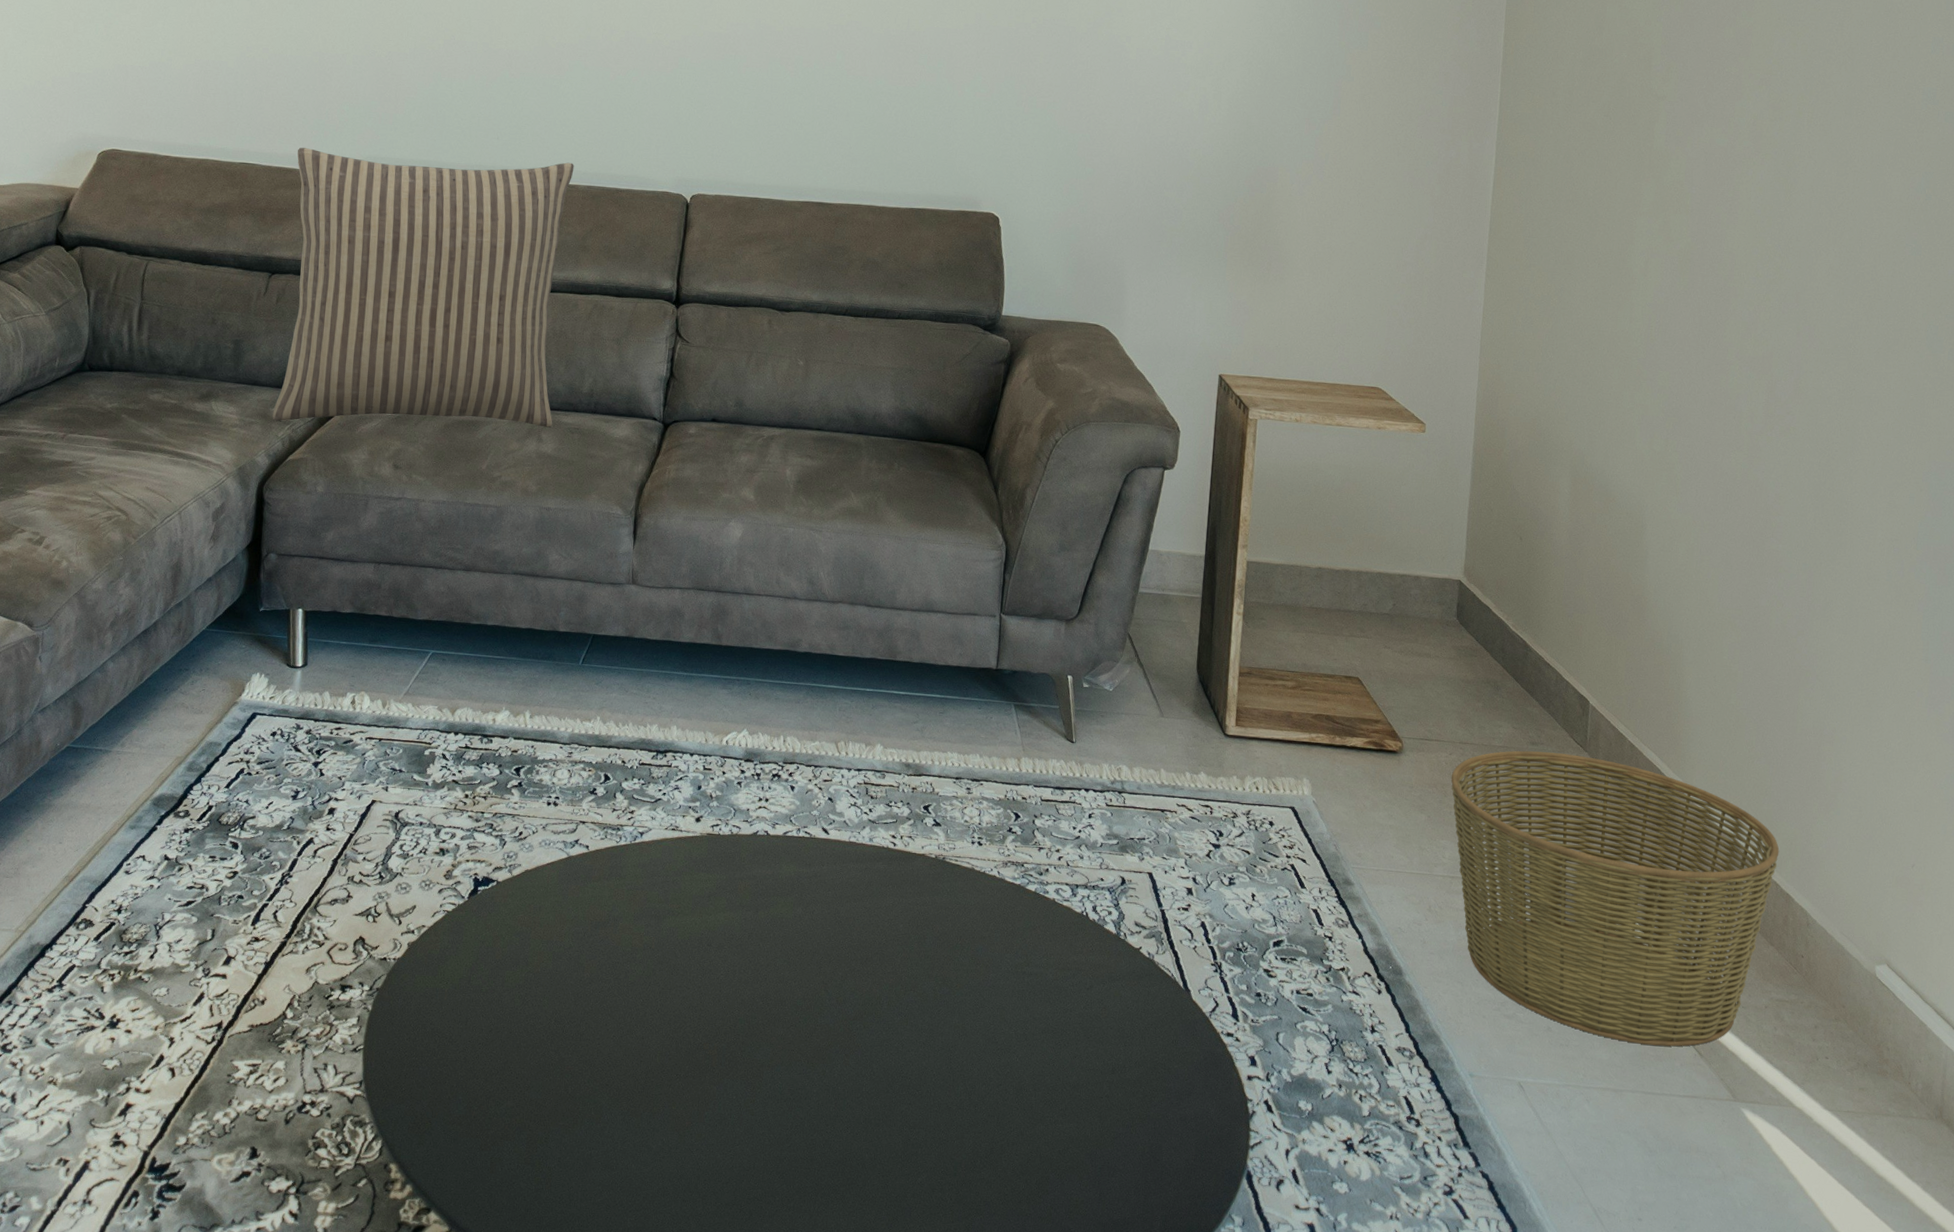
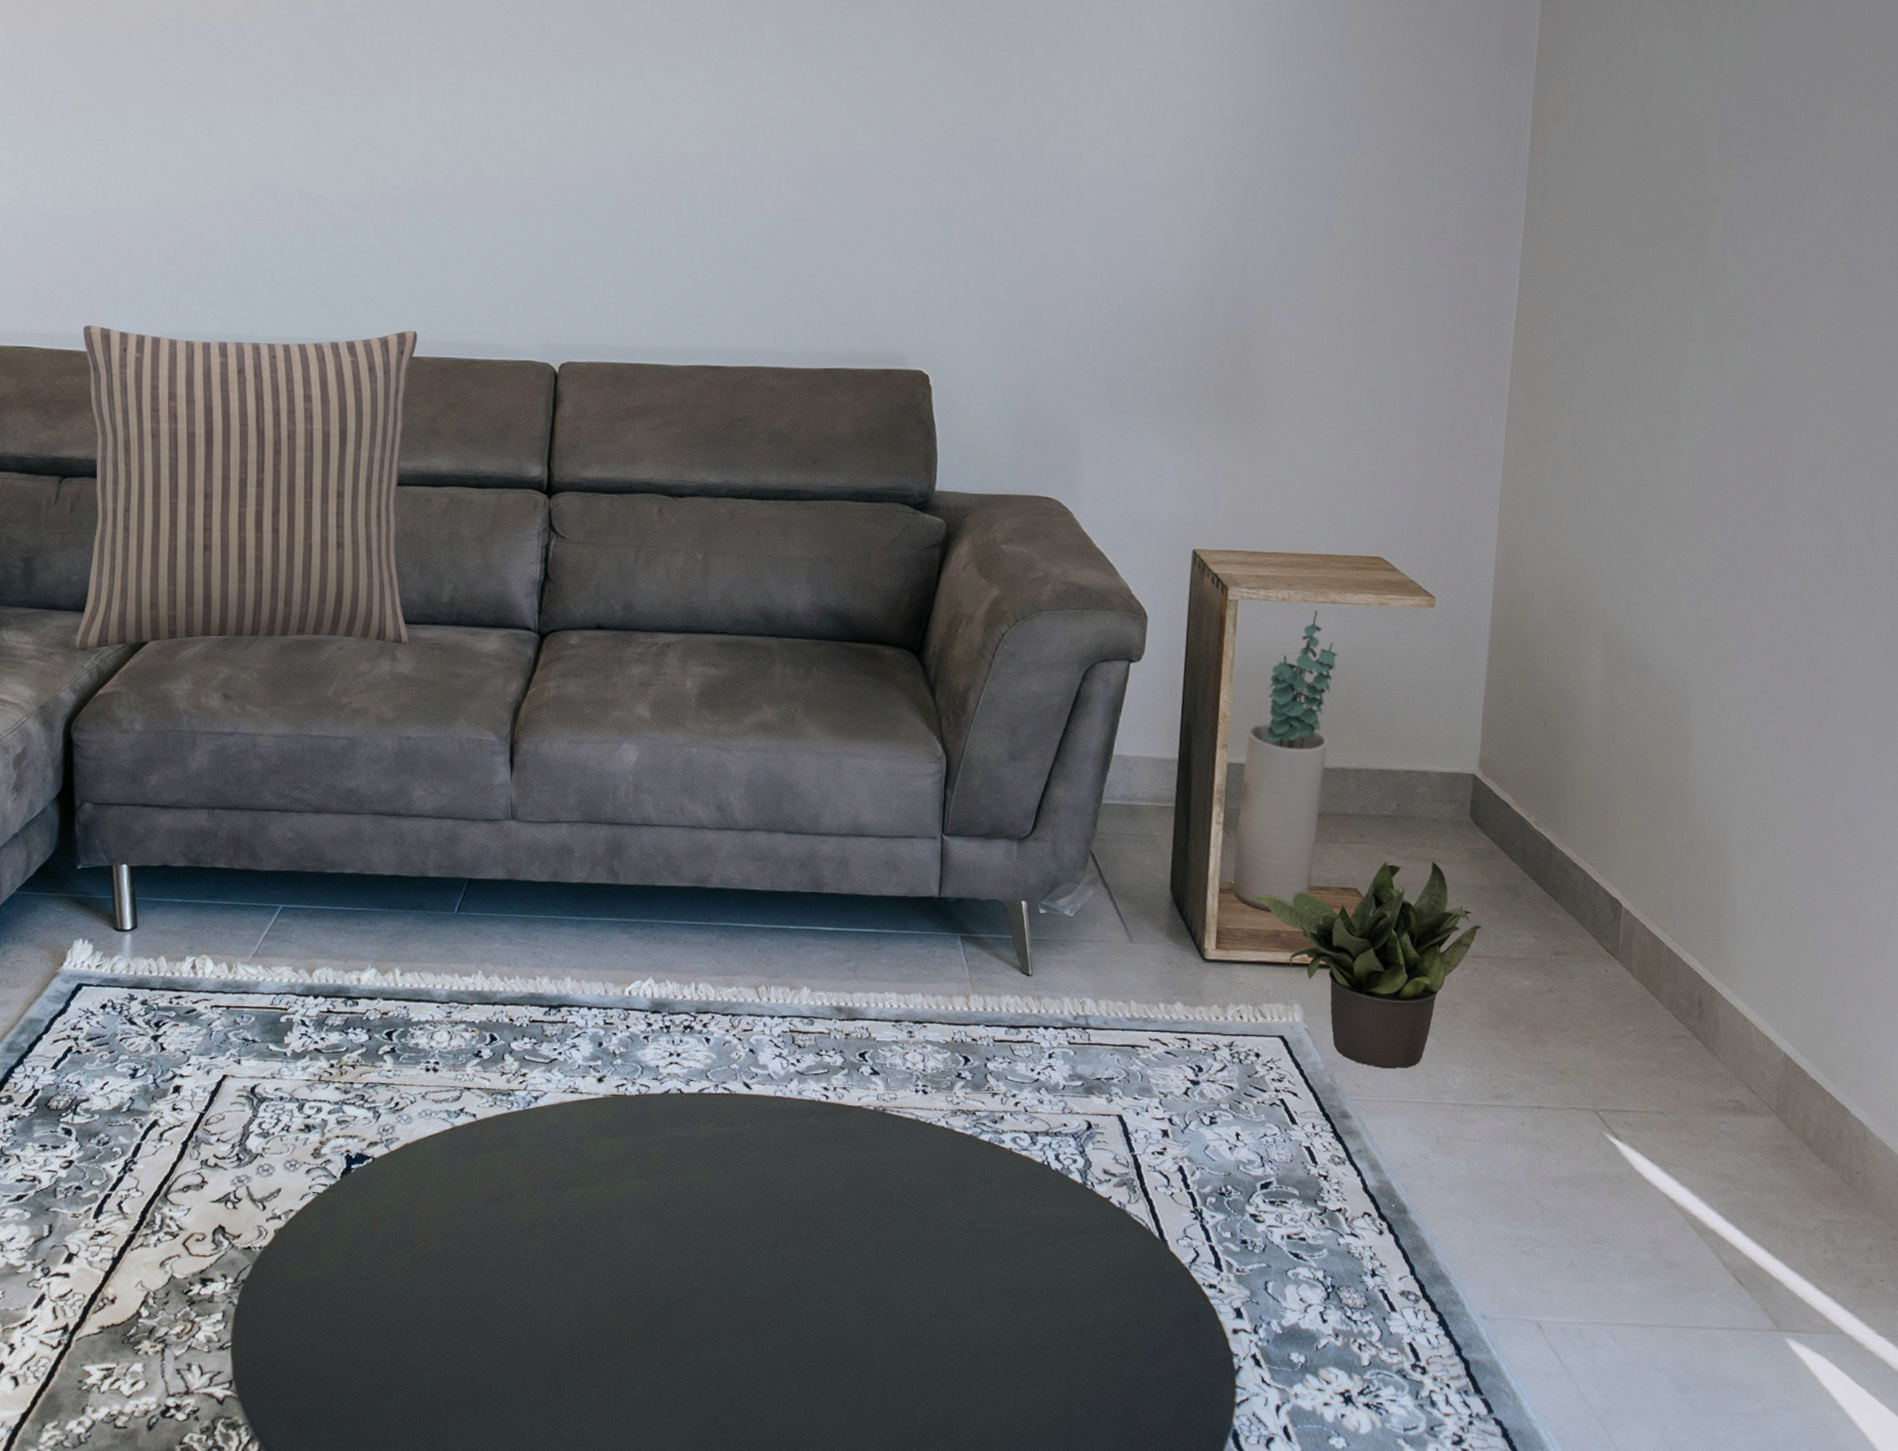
vase: none [1250,431,1343,694] -> present [1232,611,1338,911]
potted plant: none [1266,653,1467,841] -> present [1250,859,1481,1068]
basket: present [1451,750,1780,1047] -> none [1462,962,1835,1276]

